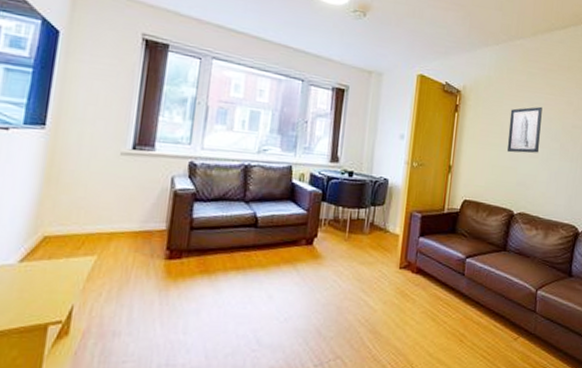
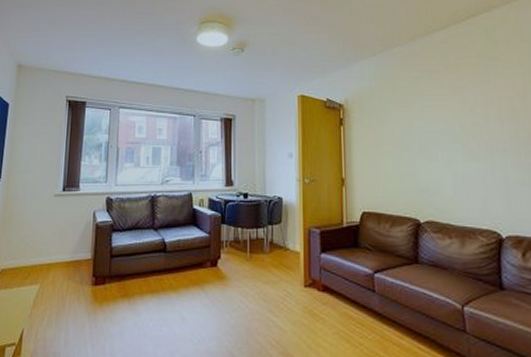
wall art: present [507,106,543,153] -> none [398,109,438,159]

